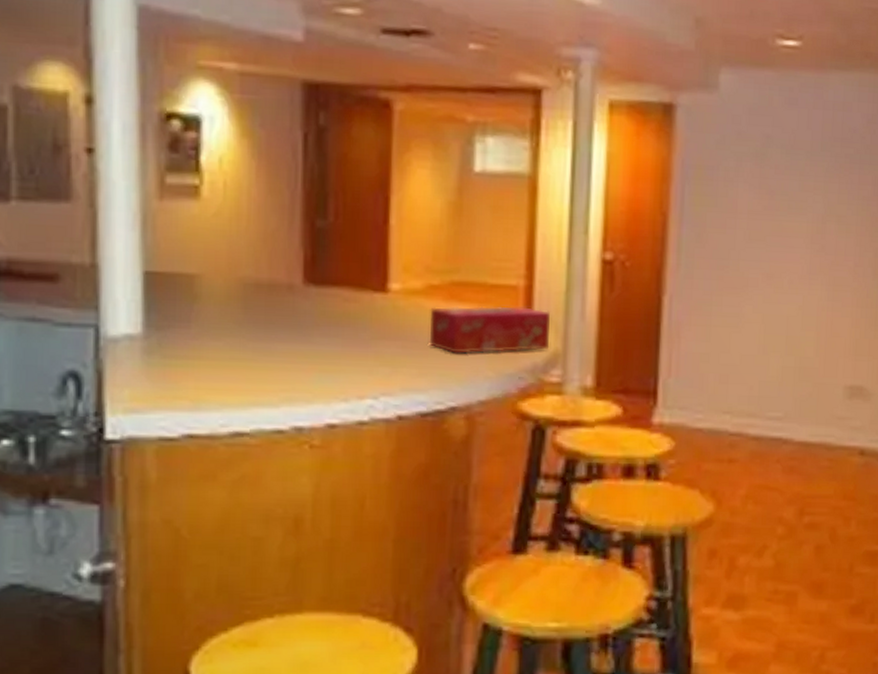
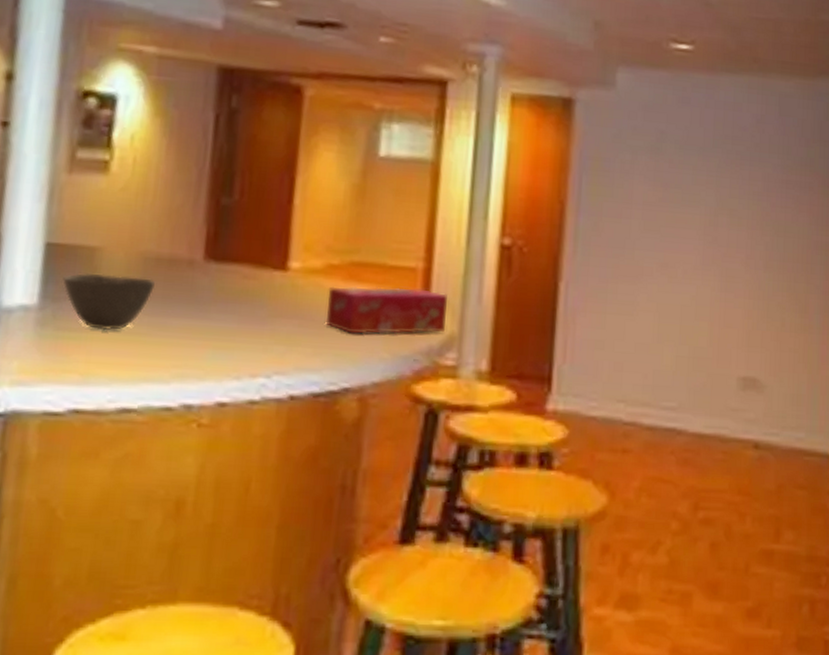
bowl: none [165,301,256,358] -> present [63,273,155,331]

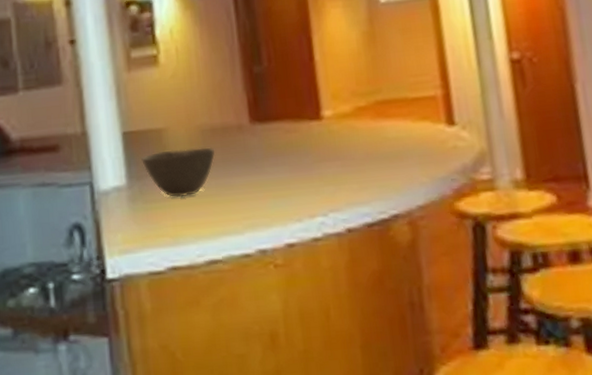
tissue box: present [326,286,447,334] -> none [361,113,474,166]

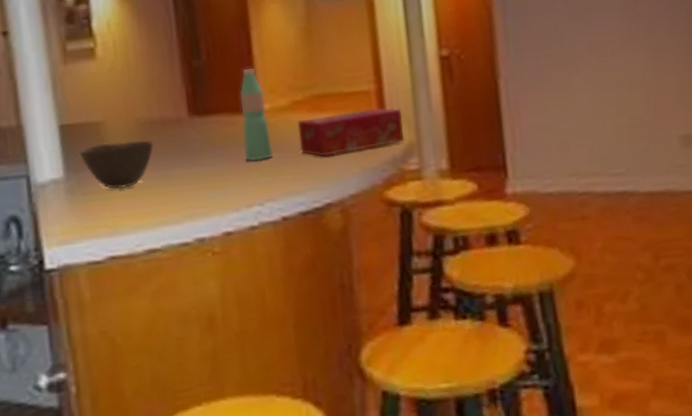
water bottle: none [301,74,336,170] -> present [239,68,273,162]
tissue box: none [361,113,474,166] -> present [297,107,404,157]

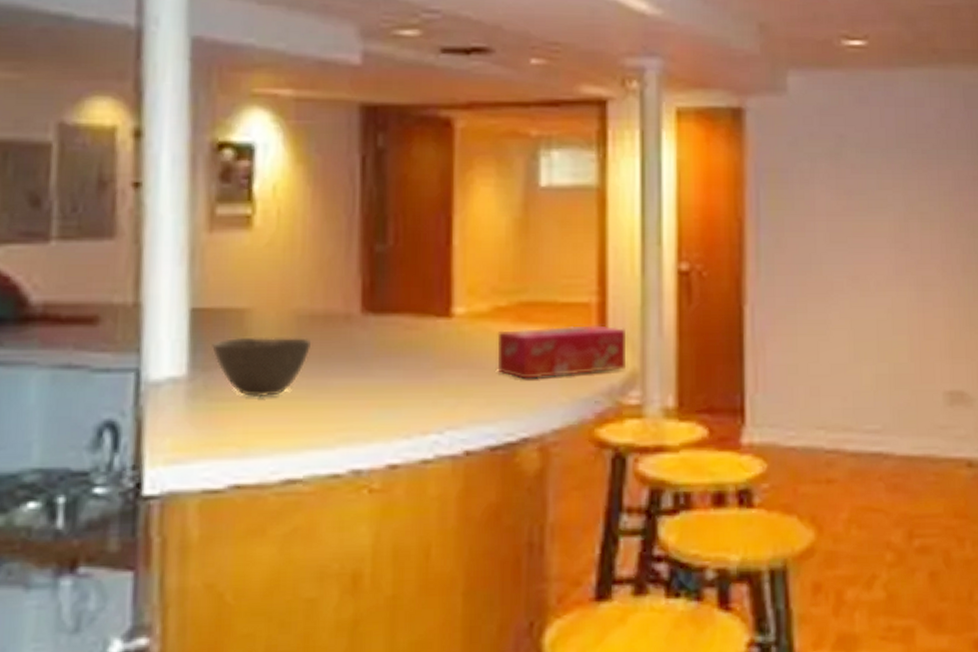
water bottle: present [239,68,273,162] -> none [427,262,463,377]

